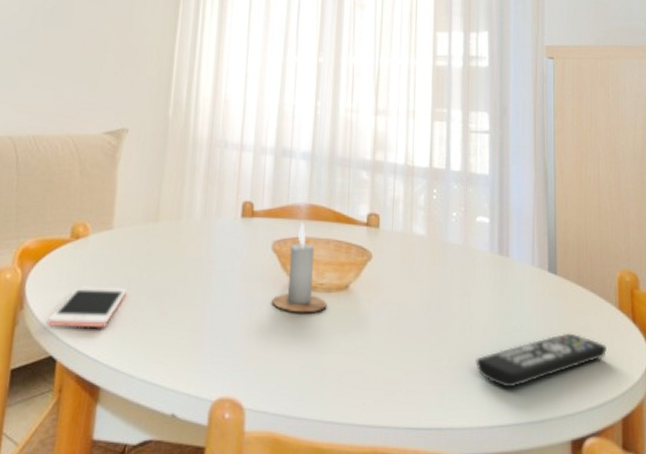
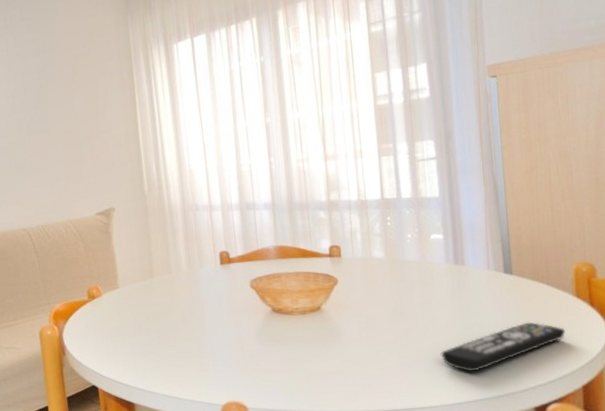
cell phone: present [47,286,127,329] -> none [84,330,140,365]
candle: present [271,222,327,313] -> none [257,262,304,333]

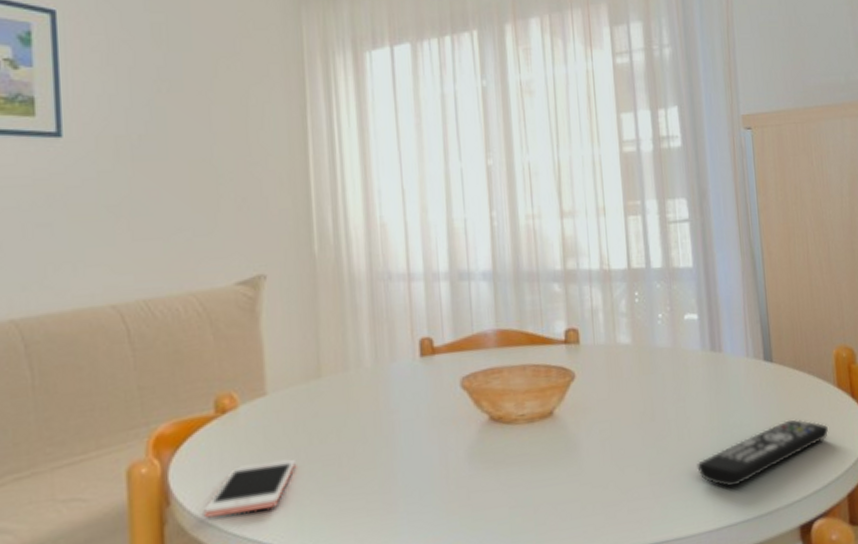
cell phone: none [84,330,140,365] -> present [203,459,295,519]

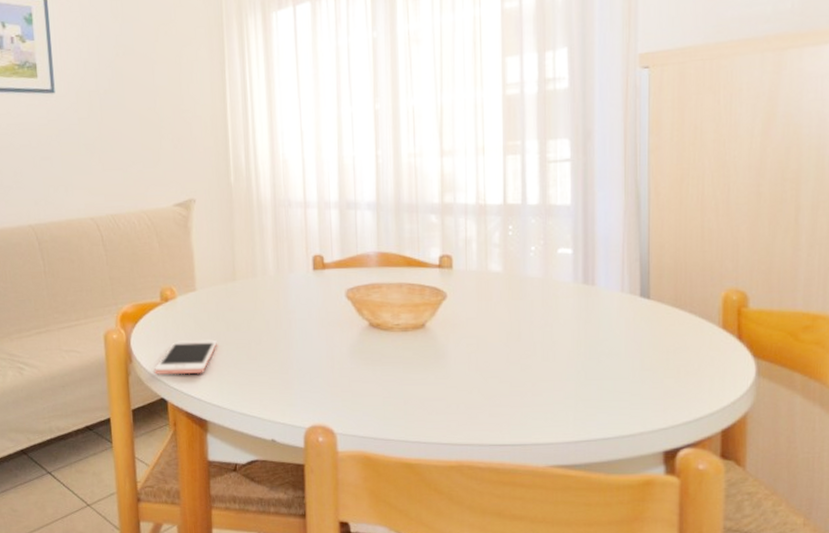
remote control: present [697,419,828,487] -> none [560,354,706,407]

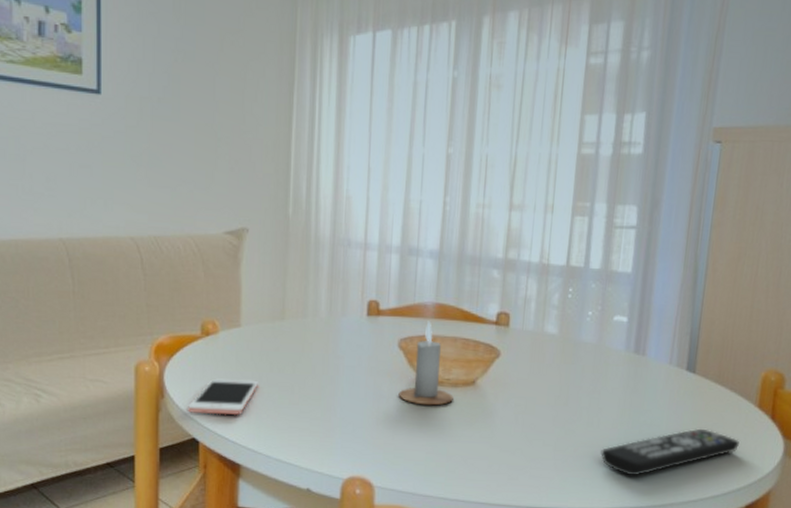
candle: none [351,270,405,352] -> present [398,321,453,406]
remote control: none [560,354,706,407] -> present [601,428,739,476]

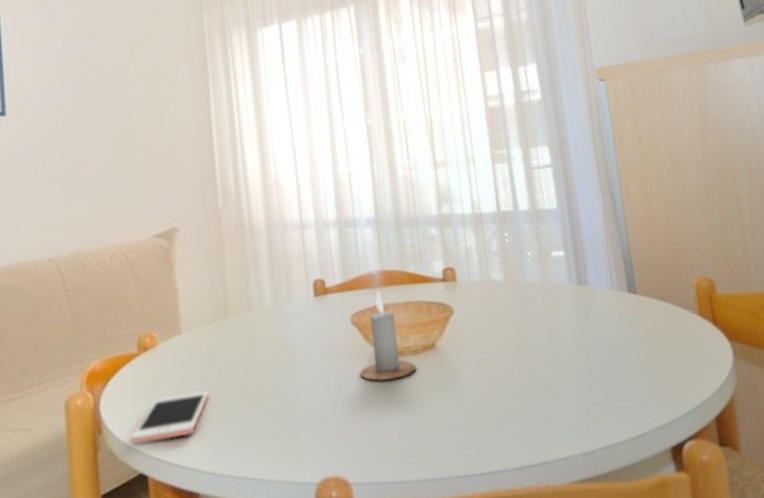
remote control: present [601,428,739,476] -> none [570,346,693,412]

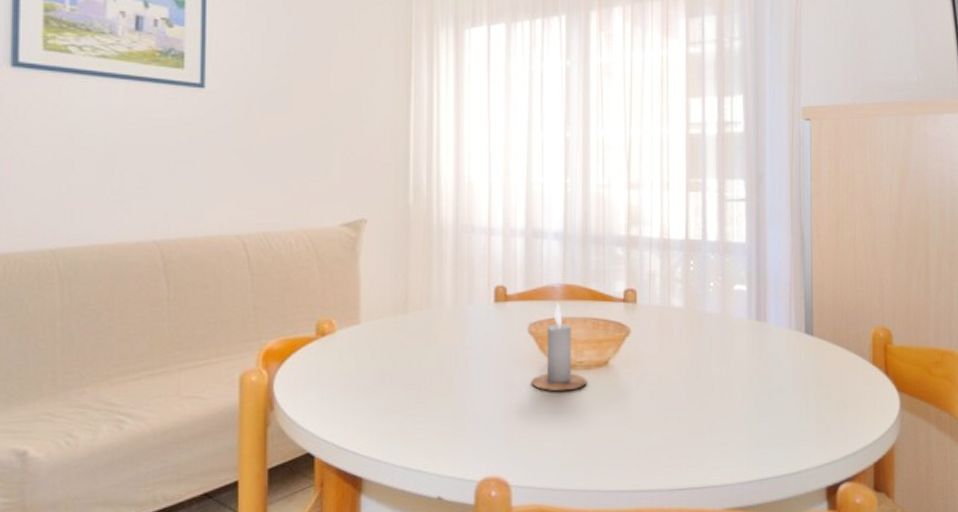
cell phone: present [130,390,208,445] -> none [300,381,380,425]

